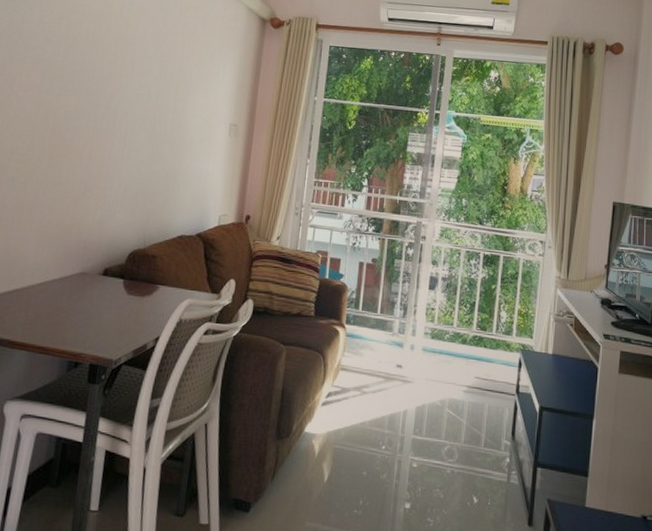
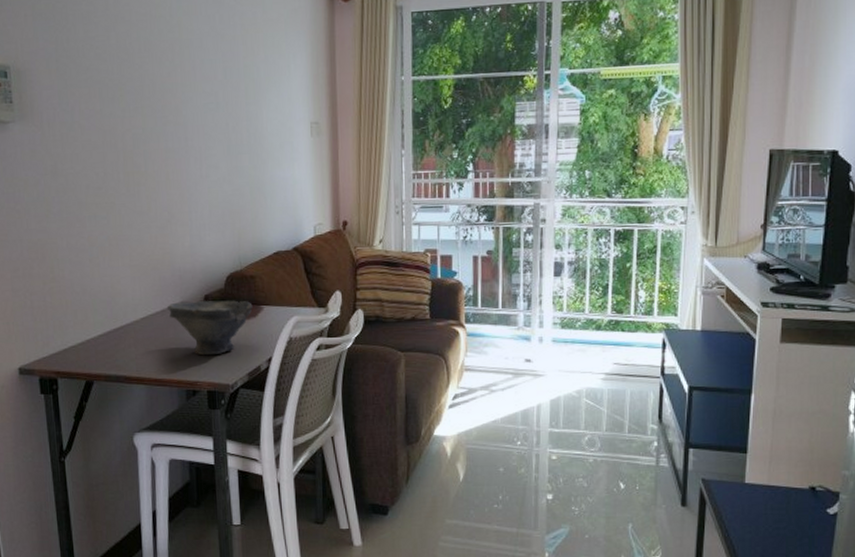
bowl: none [66,272,150,329] -> present [168,300,253,356]

